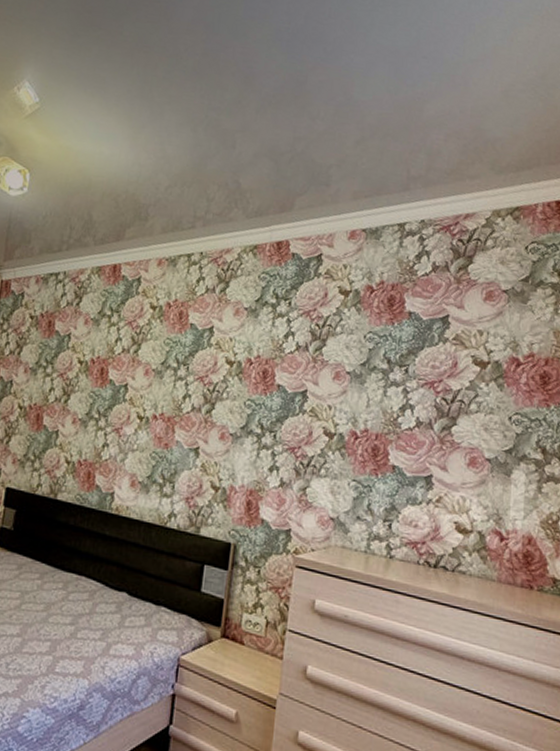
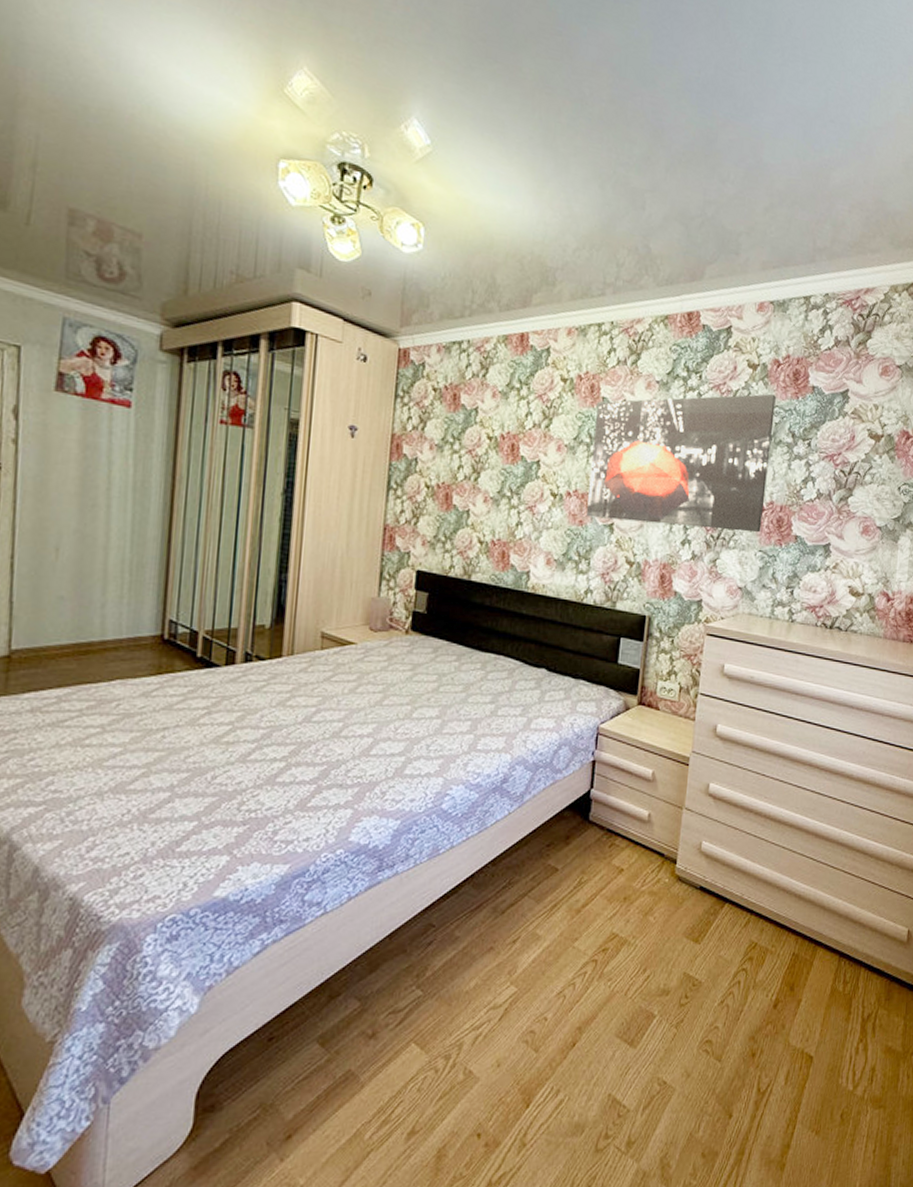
wall art: none [172,319,369,462] -> present [587,393,776,533]

